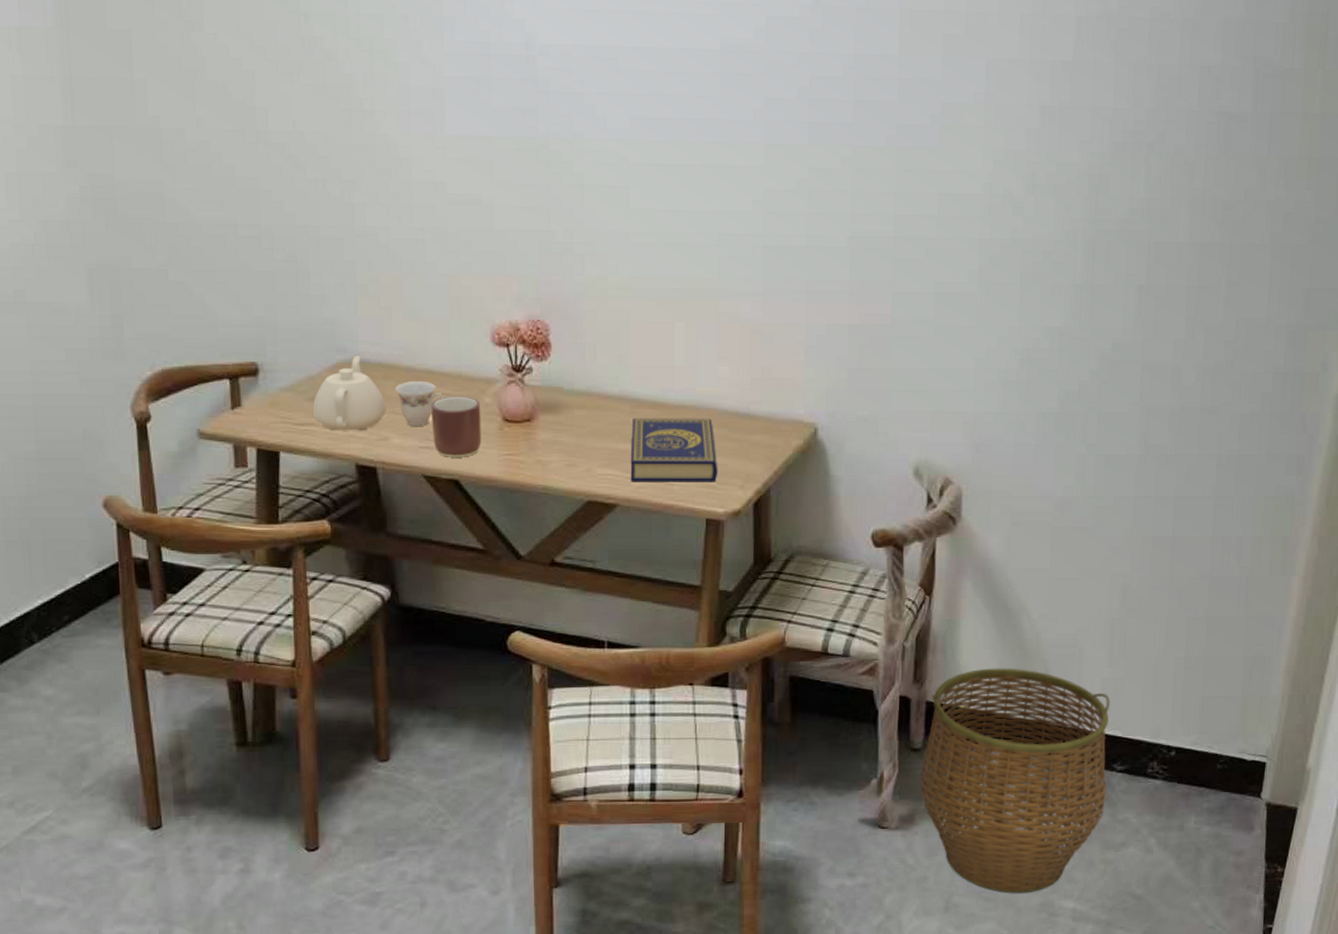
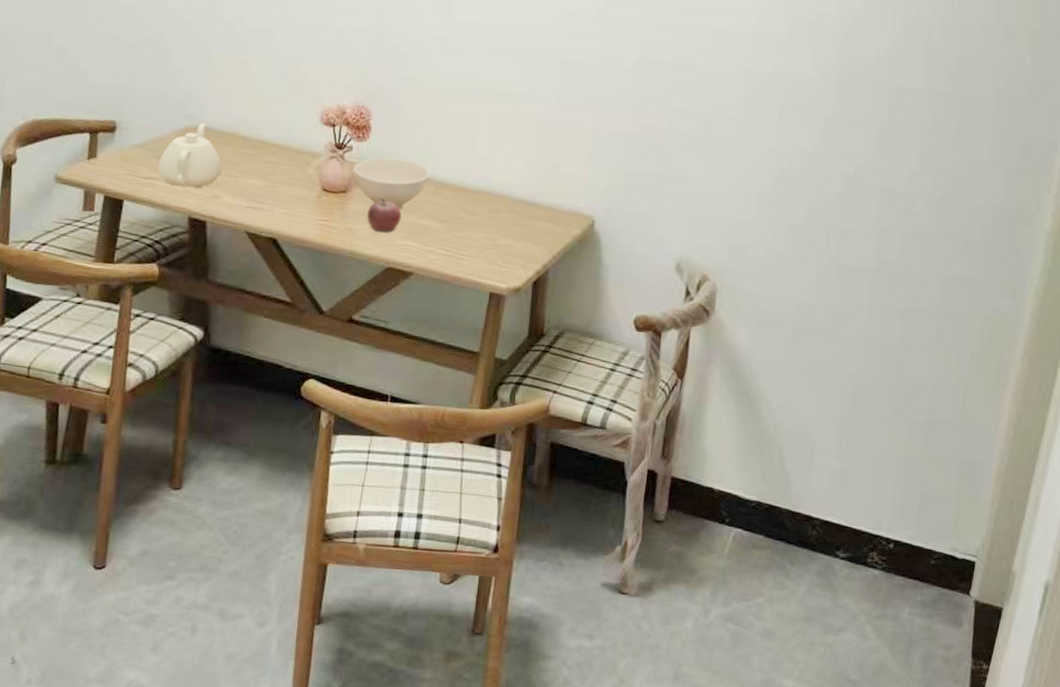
teacup: present [394,381,444,426] -> none [231,149,274,189]
mug: present [430,396,482,458] -> none [258,164,305,220]
bowl: none [536,377,624,435] -> present [353,157,430,210]
fruit: none [558,423,597,462] -> present [367,197,402,232]
book: present [630,417,718,482] -> none [427,197,505,261]
basket: present [919,668,1111,894] -> none [659,451,838,669]

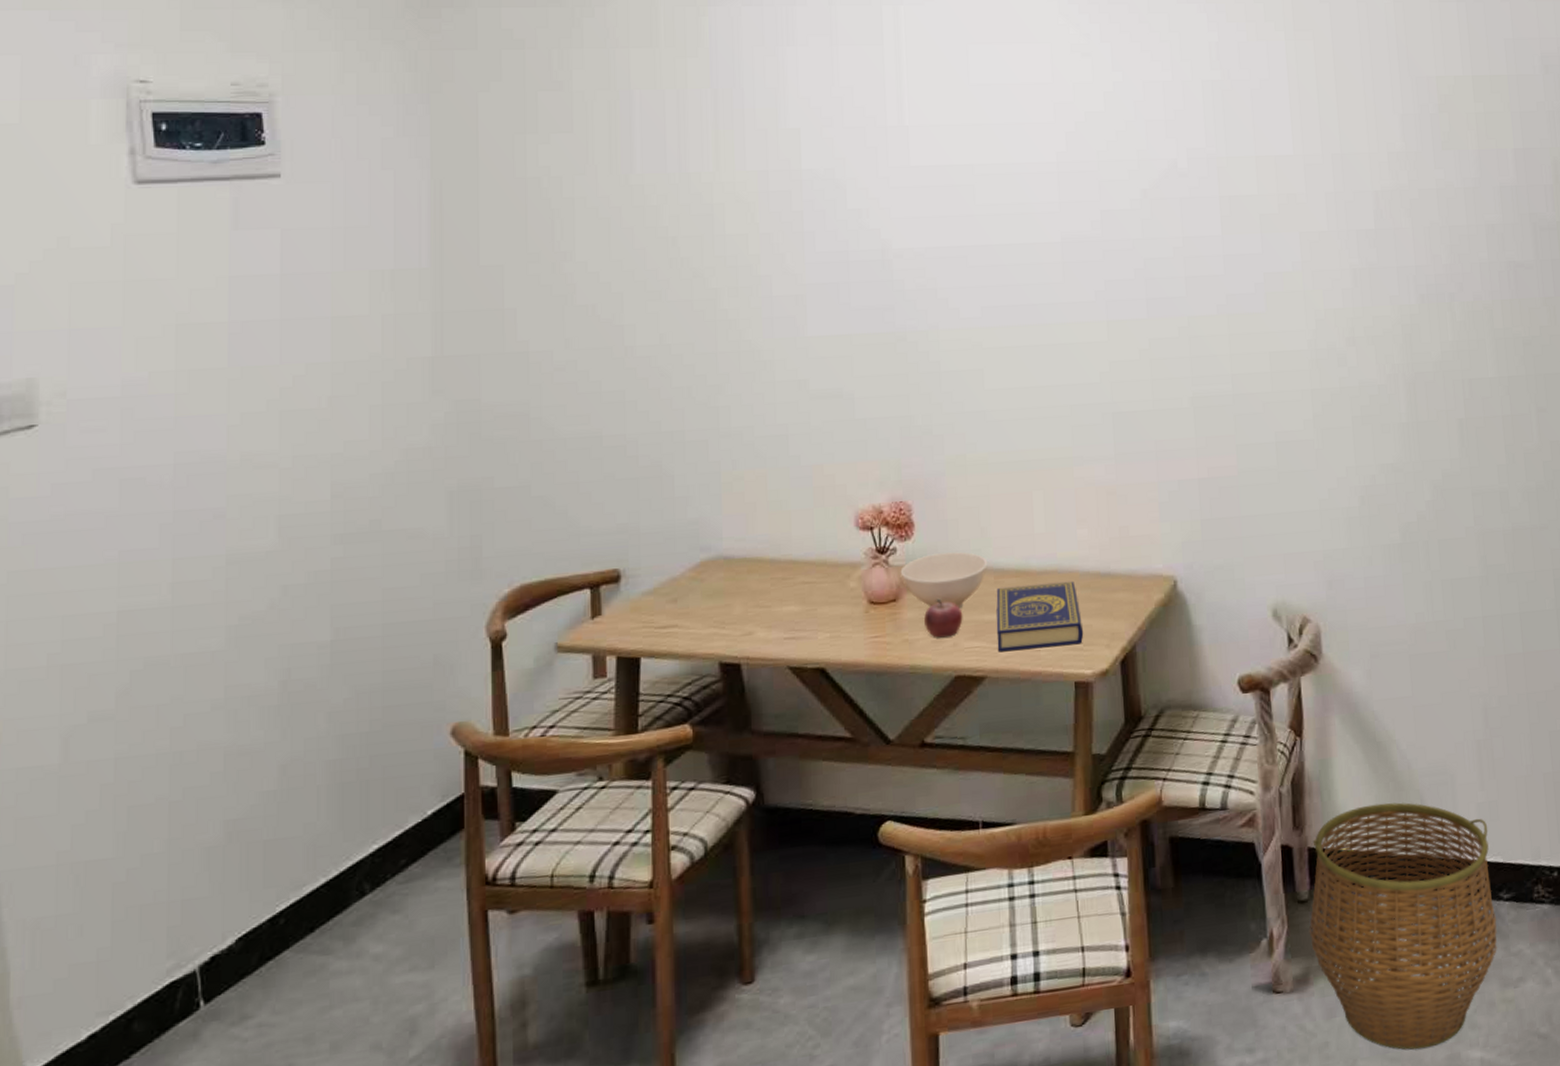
teapot: present [157,122,222,189] -> none [675,551,751,631]
book: none [427,197,505,261] -> present [996,581,1084,652]
basket: none [659,451,838,669] -> present [1309,802,1497,1050]

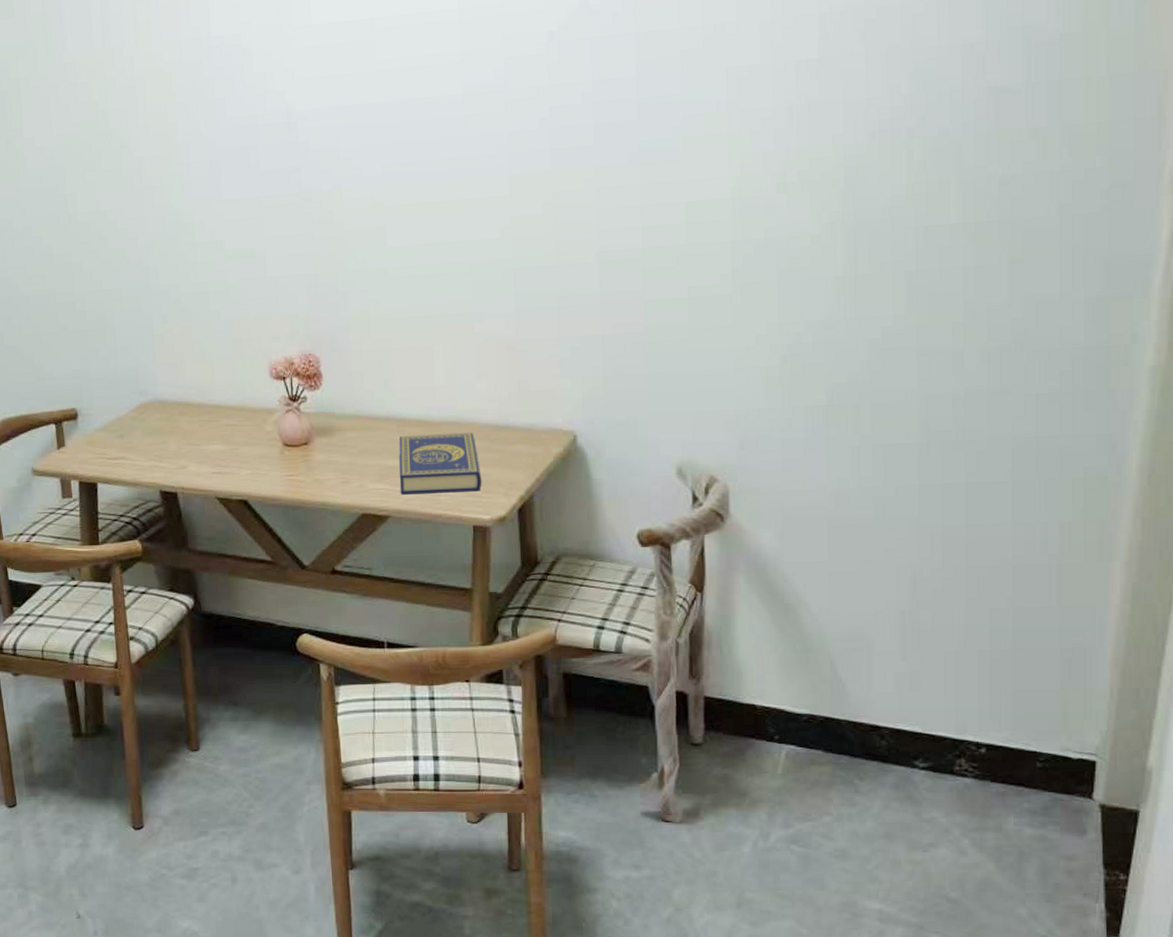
bowl: present [900,552,988,609] -> none [310,401,391,454]
fruit: present [924,598,963,638] -> none [333,443,368,479]
basket: present [1309,802,1497,1050] -> none [701,662,909,892]

